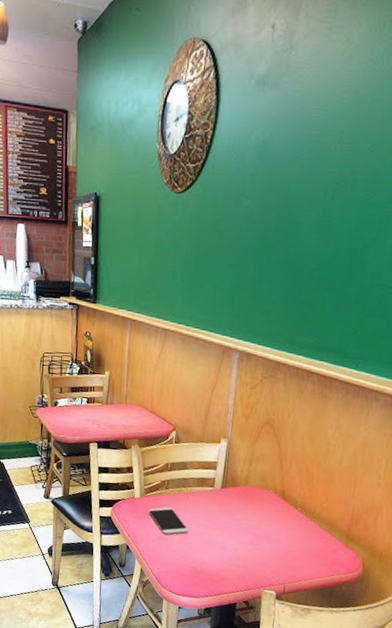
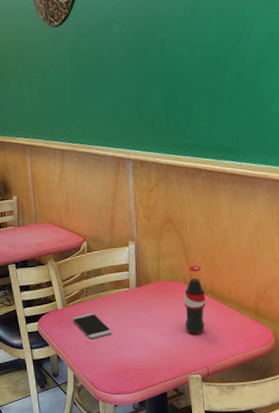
soda bottle: none [267,474,295,548] -> present [183,265,206,333]

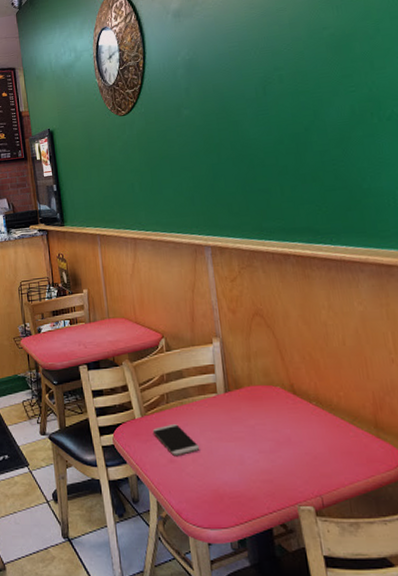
soda bottle: present [183,265,206,333] -> none [283,366,313,451]

